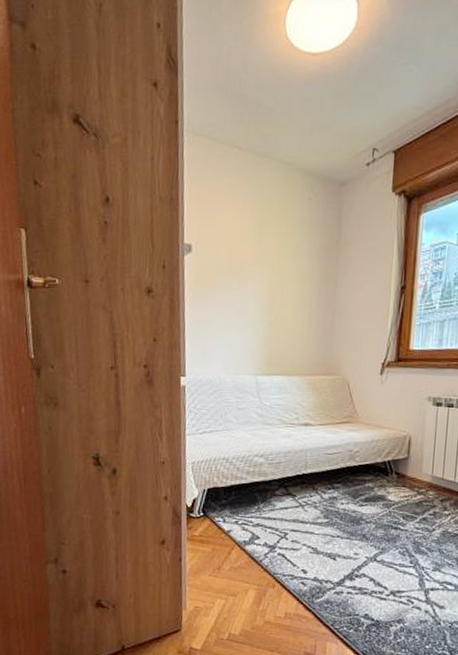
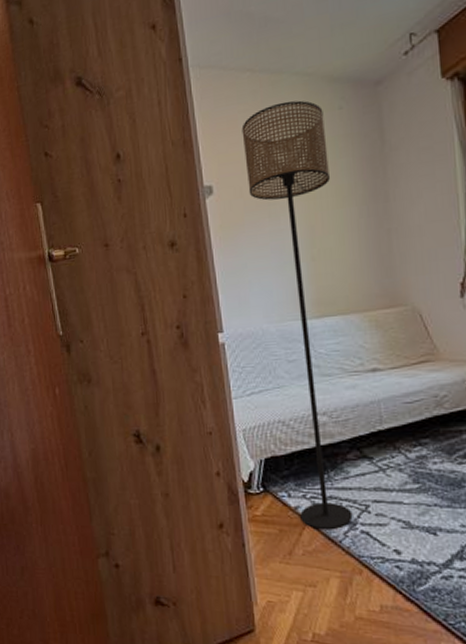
floor lamp: none [223,182,295,551] -> present [241,100,353,530]

